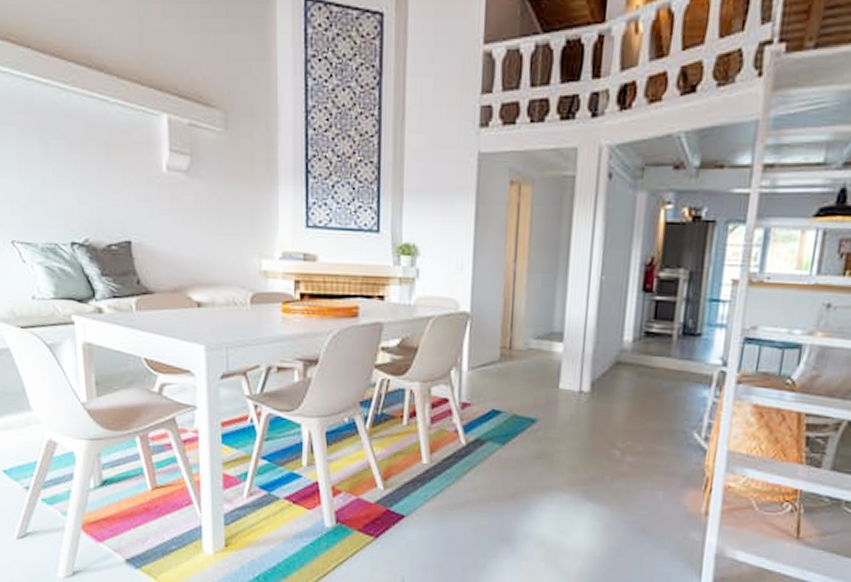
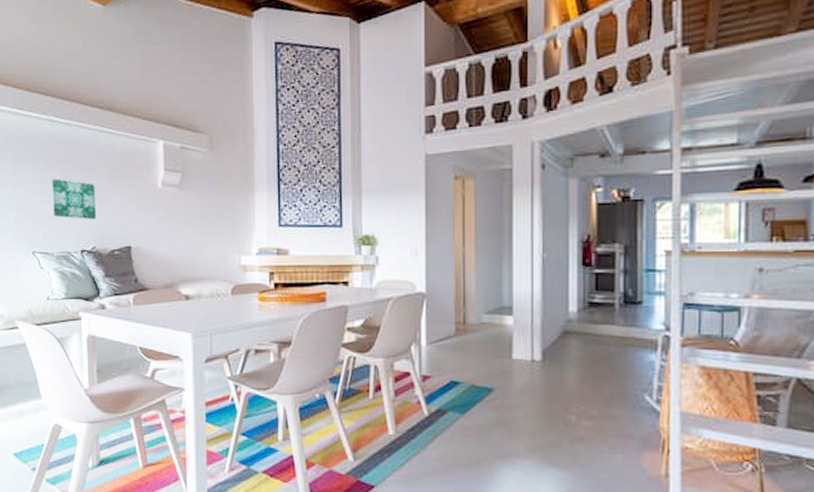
wall art: none [31,153,88,206] -> present [52,179,96,219]

